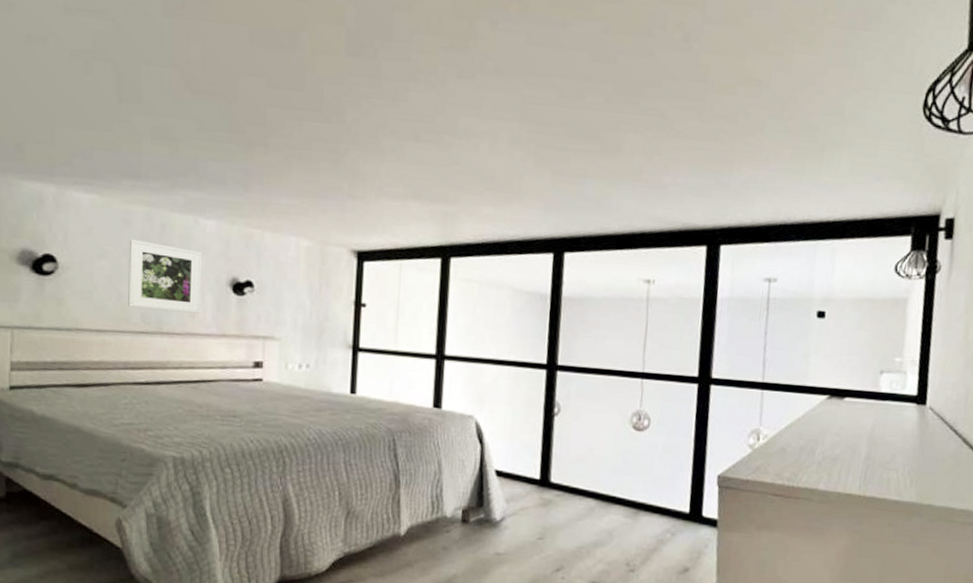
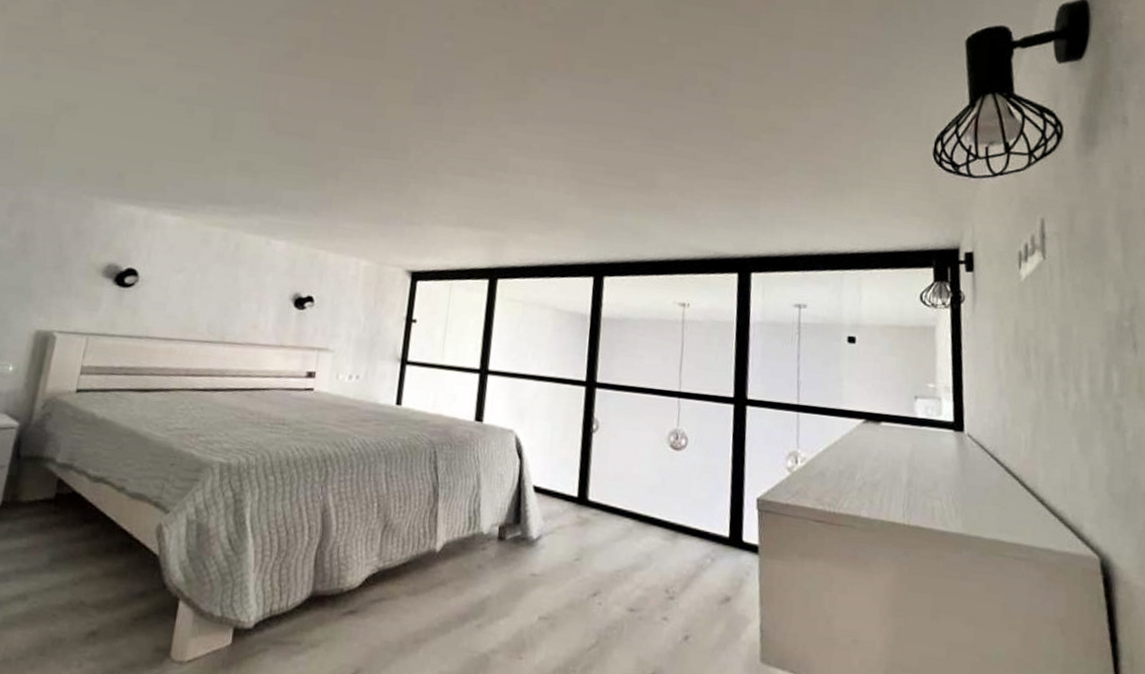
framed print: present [128,239,203,314] -> none [197,256,271,326]

